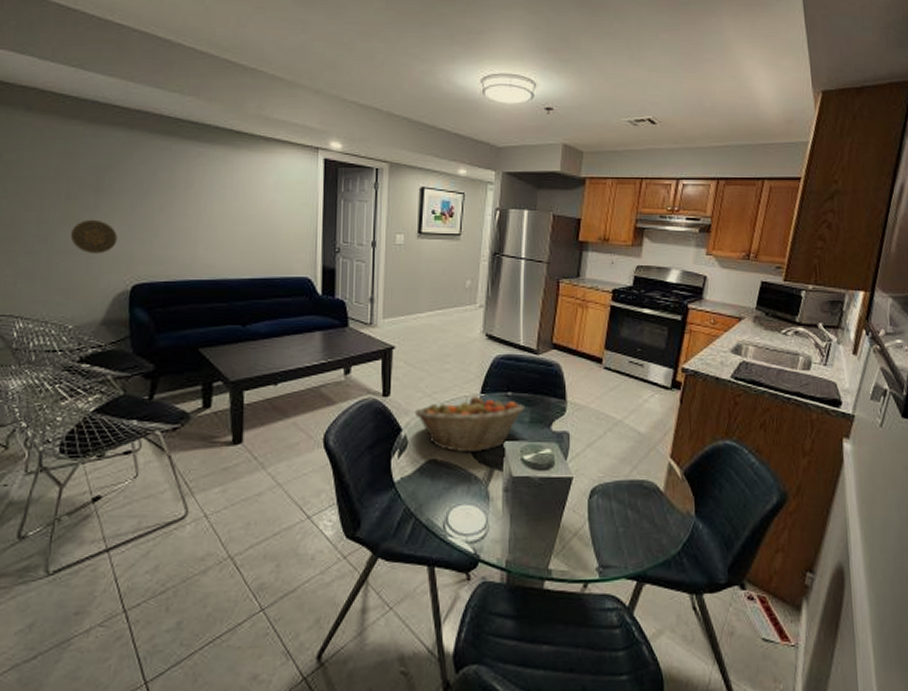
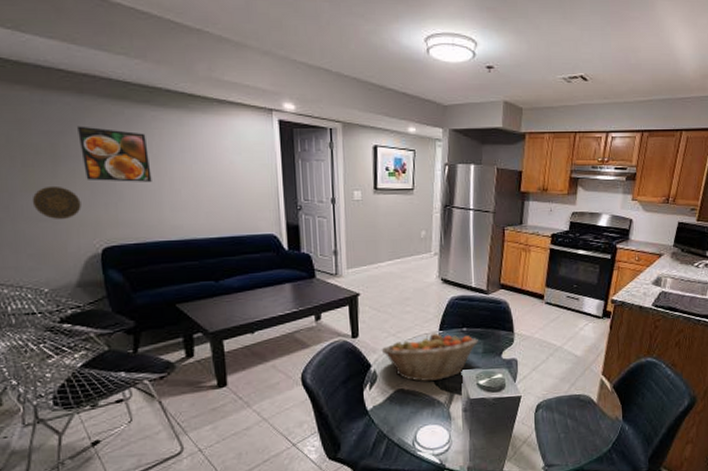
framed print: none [124,160,191,218] -> present [77,126,152,182]

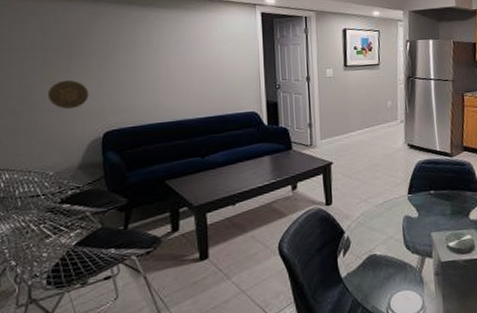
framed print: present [77,126,152,182] -> none [91,28,151,74]
fruit basket: present [381,333,478,382] -> none [353,196,446,246]

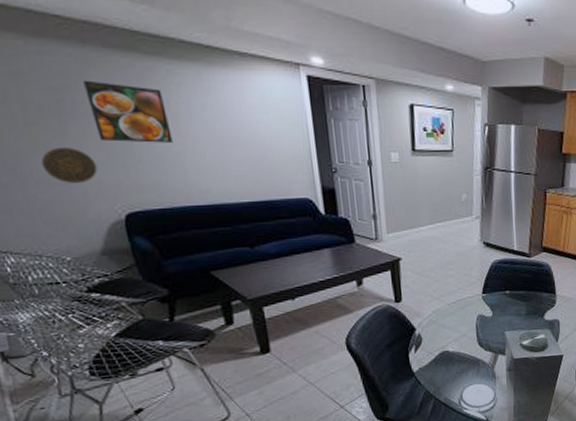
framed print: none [91,28,151,74] -> present [83,80,173,143]

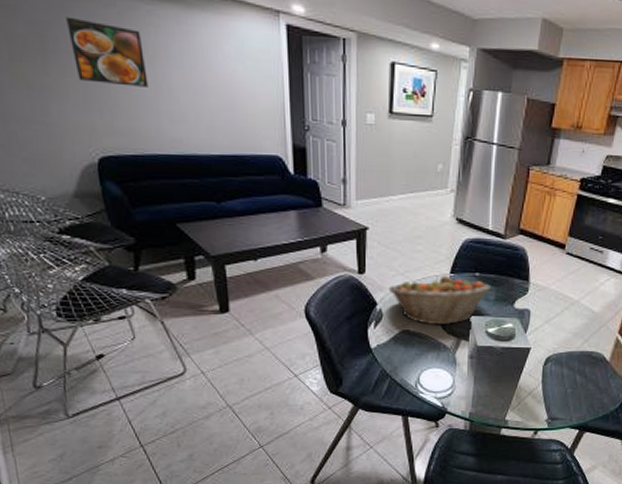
decorative plate: present [41,146,98,184] -> none [22,84,75,124]
fruit basket: none [425,296,521,344] -> present [388,275,491,325]

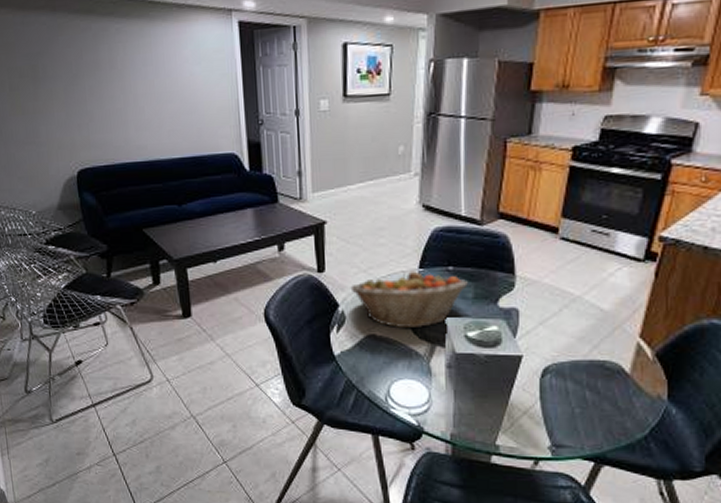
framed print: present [66,16,149,87] -> none [52,45,118,102]

